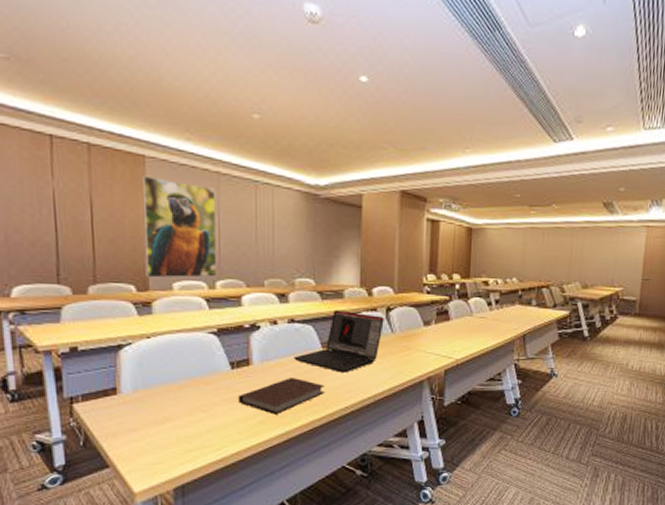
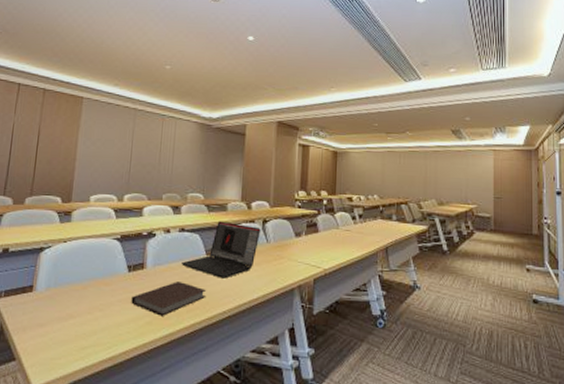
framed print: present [143,175,217,278] -> none [70,112,132,192]

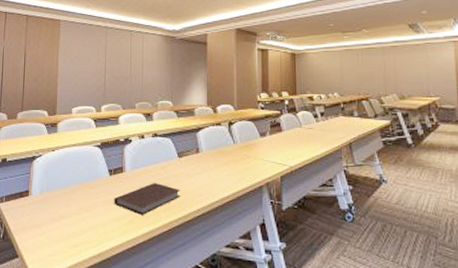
laptop: present [182,221,261,279] -> none [157,125,227,179]

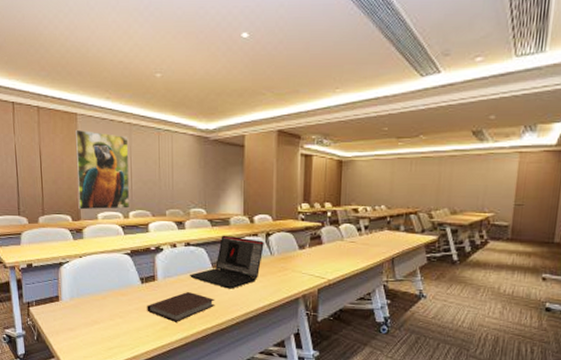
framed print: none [55,33,104,105] -> present [76,129,130,210]
laptop: none [157,125,227,179] -> present [190,235,264,289]

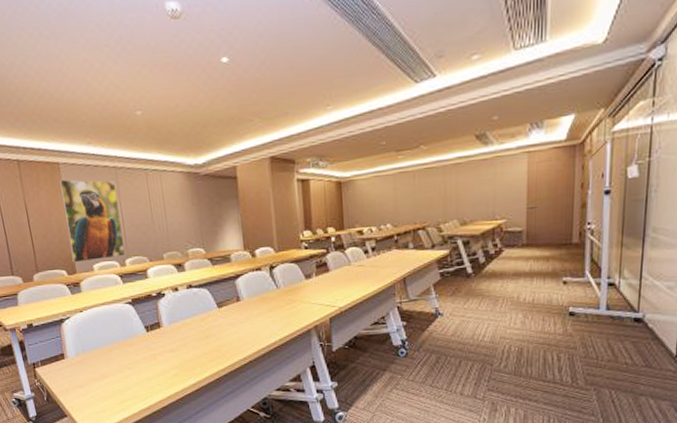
notebook: present [147,292,215,322] -> none [155,335,225,368]
laptop: present [190,235,264,289] -> none [196,272,269,328]

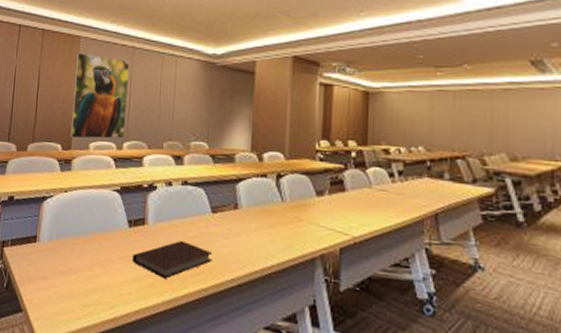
notebook: none [155,335,225,368] -> present [132,241,213,279]

